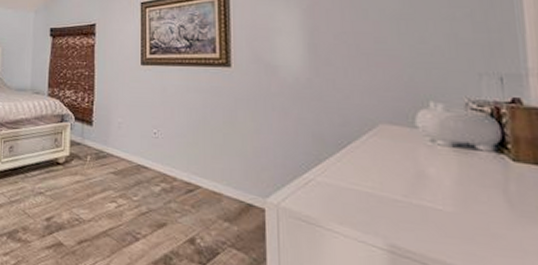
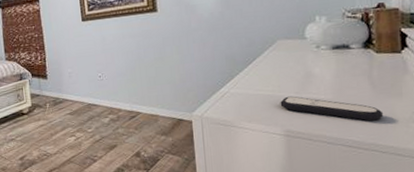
remote control: none [382,198,528,254] -> present [280,96,384,121]

